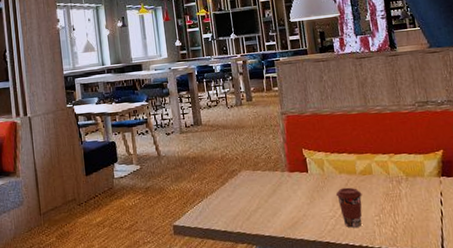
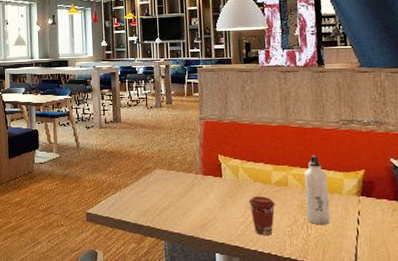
water bottle: none [386,140,416,211] -> present [304,155,330,226]

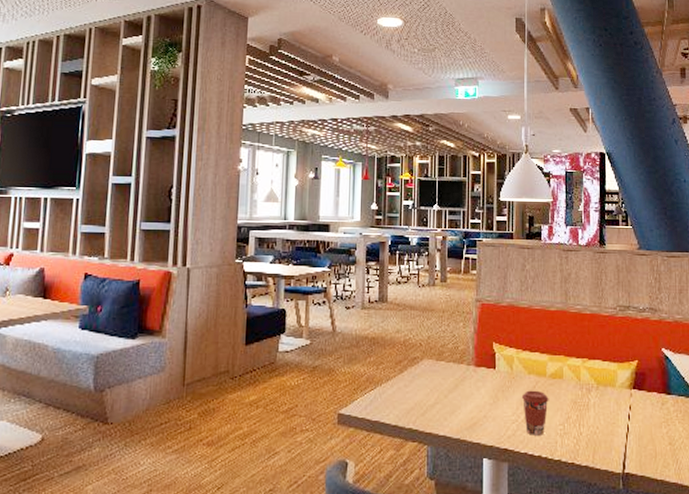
water bottle: present [304,155,330,226] -> none [579,343,602,423]

